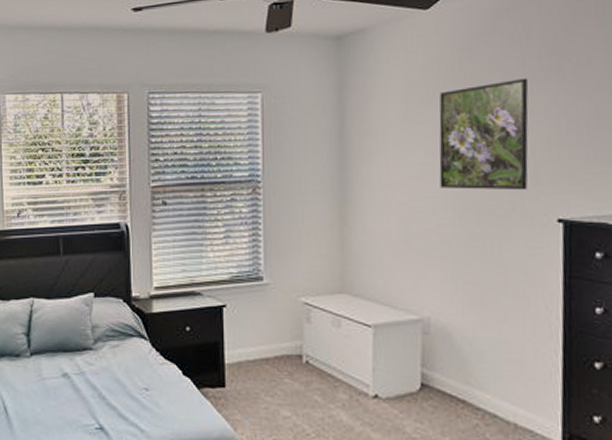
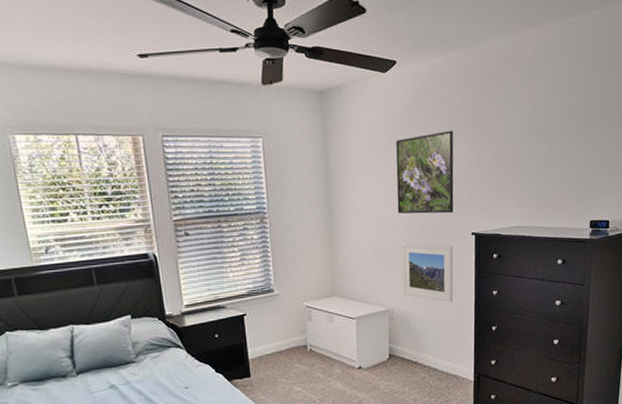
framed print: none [444,229,527,319] -> present [402,243,454,303]

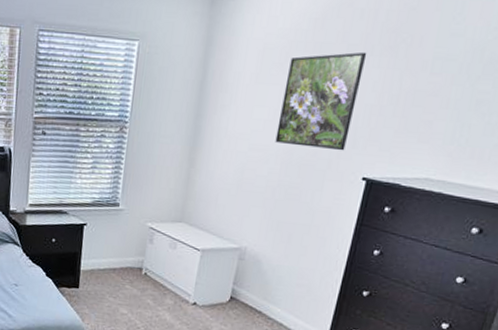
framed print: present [402,243,454,303] -> none [261,177,335,254]

